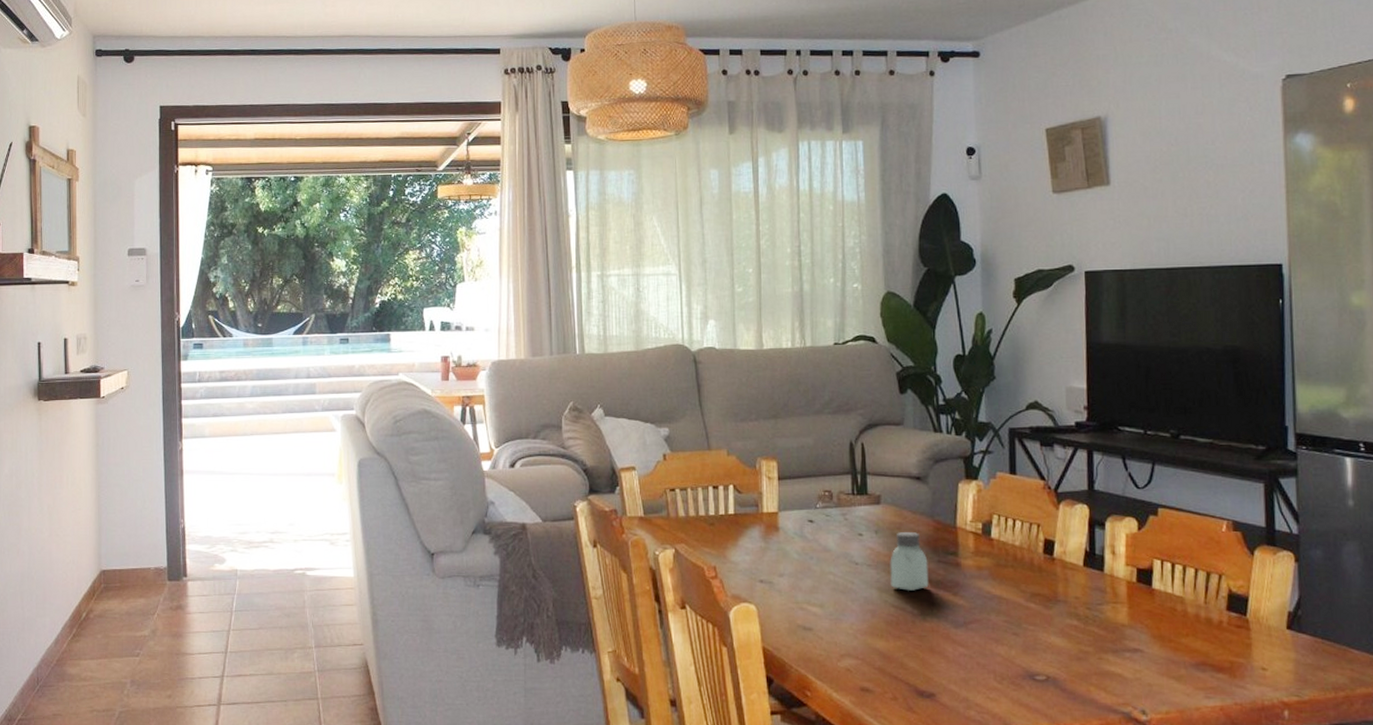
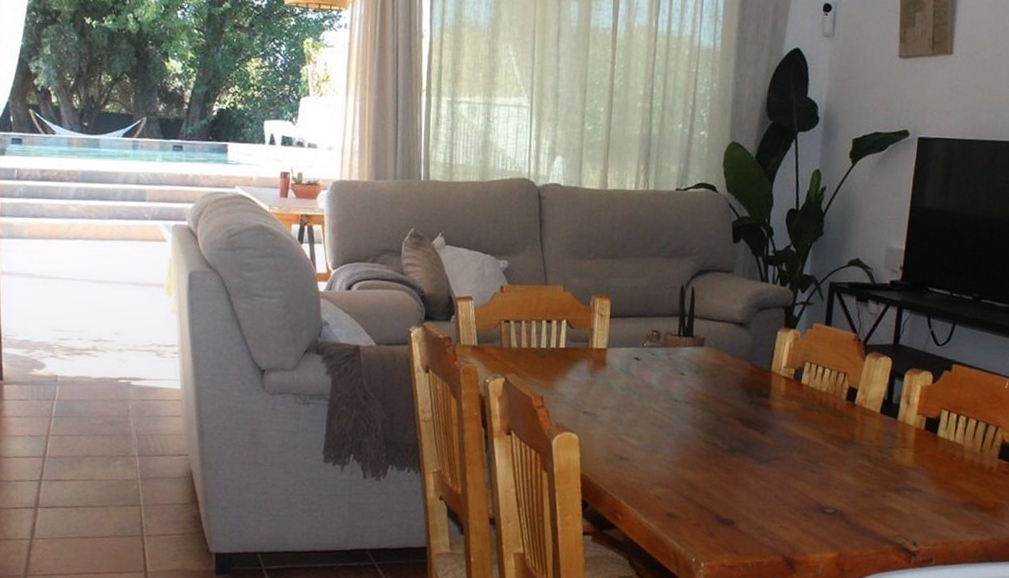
saltshaker: present [890,532,929,591] -> none [705,373,742,428]

